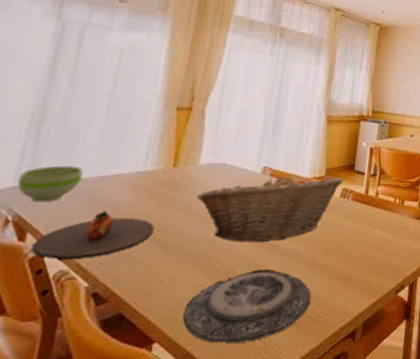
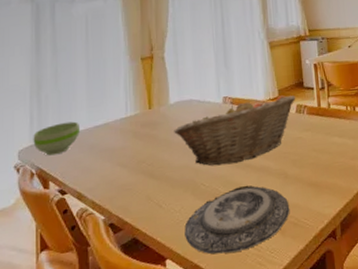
plate: present [32,211,155,260] -> none [56,155,146,201]

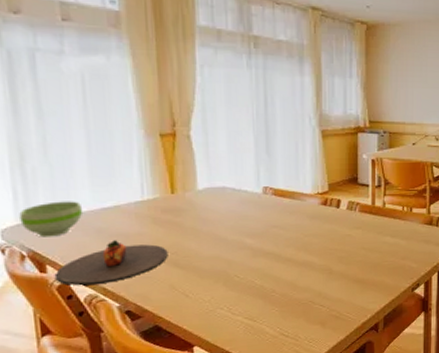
plate: none [56,155,146,201] -> present [56,240,168,286]
fruit basket: present [174,95,296,166] -> none [202,190,348,259]
plate: present [184,185,290,254] -> none [215,278,332,343]

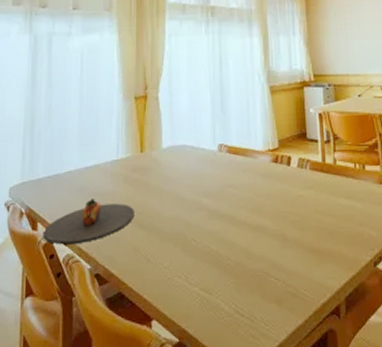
bowl: present [19,201,83,237] -> none [24,160,71,195]

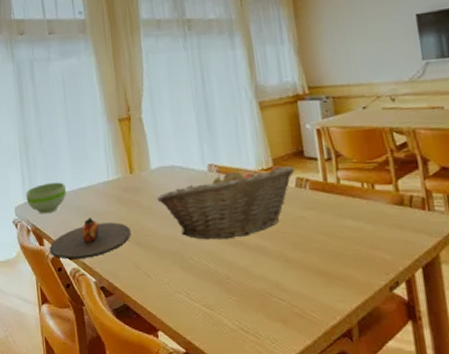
bowl: none [24,160,71,195] -> present [26,182,67,214]
fruit basket: none [165,147,298,221] -> present [157,166,295,240]

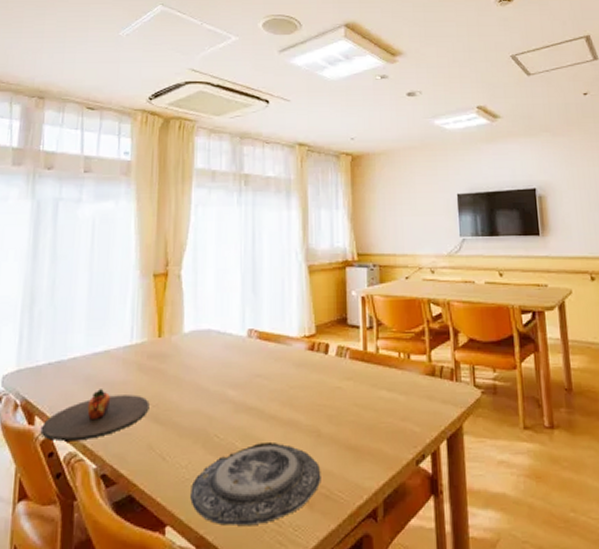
bowl: present [26,182,67,214] -> none [20,345,77,385]
fruit basket: present [157,166,295,240] -> none [186,333,337,414]
plate: none [175,264,293,335] -> present [190,441,321,525]

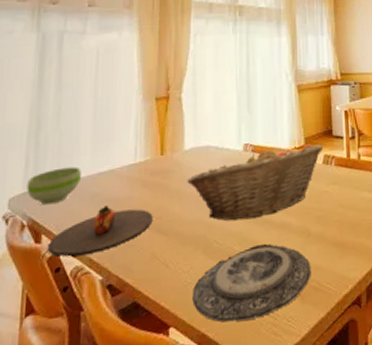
bowl: none [20,345,77,385] -> present [27,166,82,205]
fruit basket: none [186,333,337,414] -> present [187,144,324,221]

